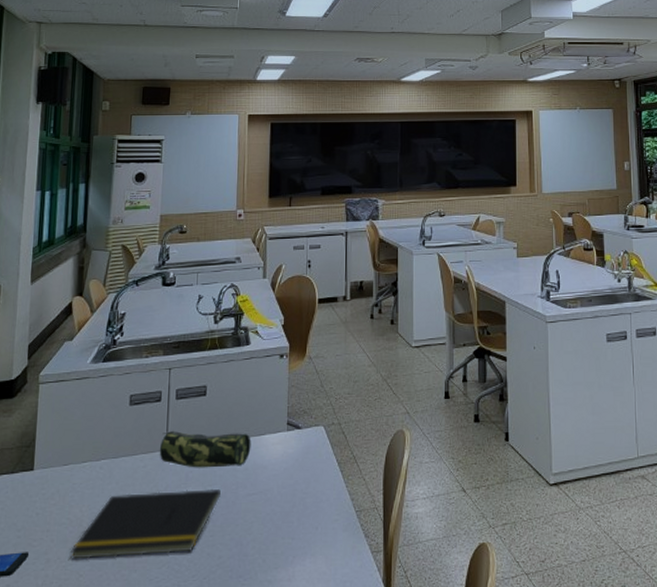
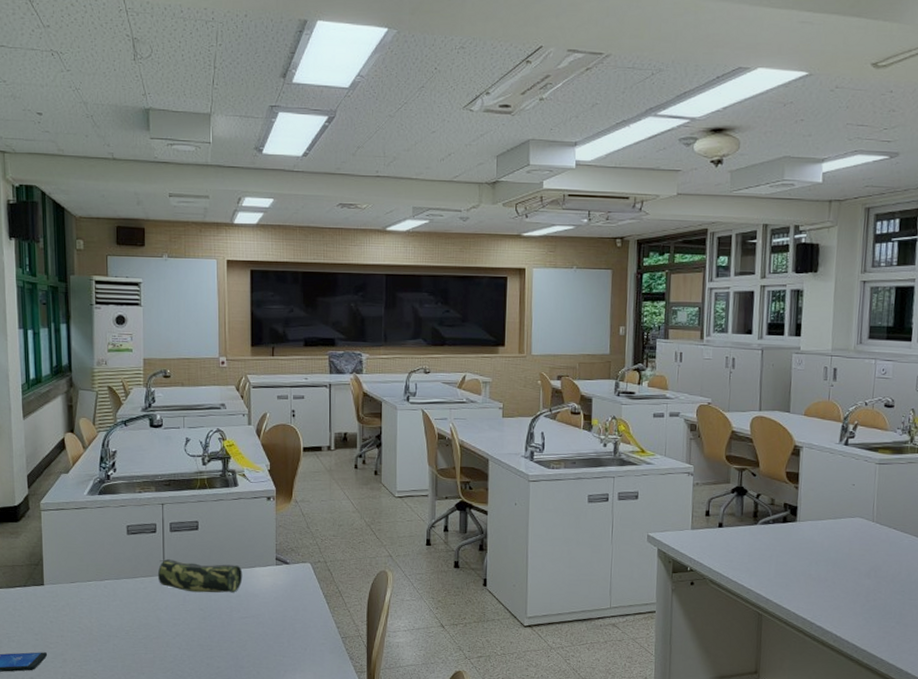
notepad: present [70,489,221,559] -> none [83,610,216,662]

